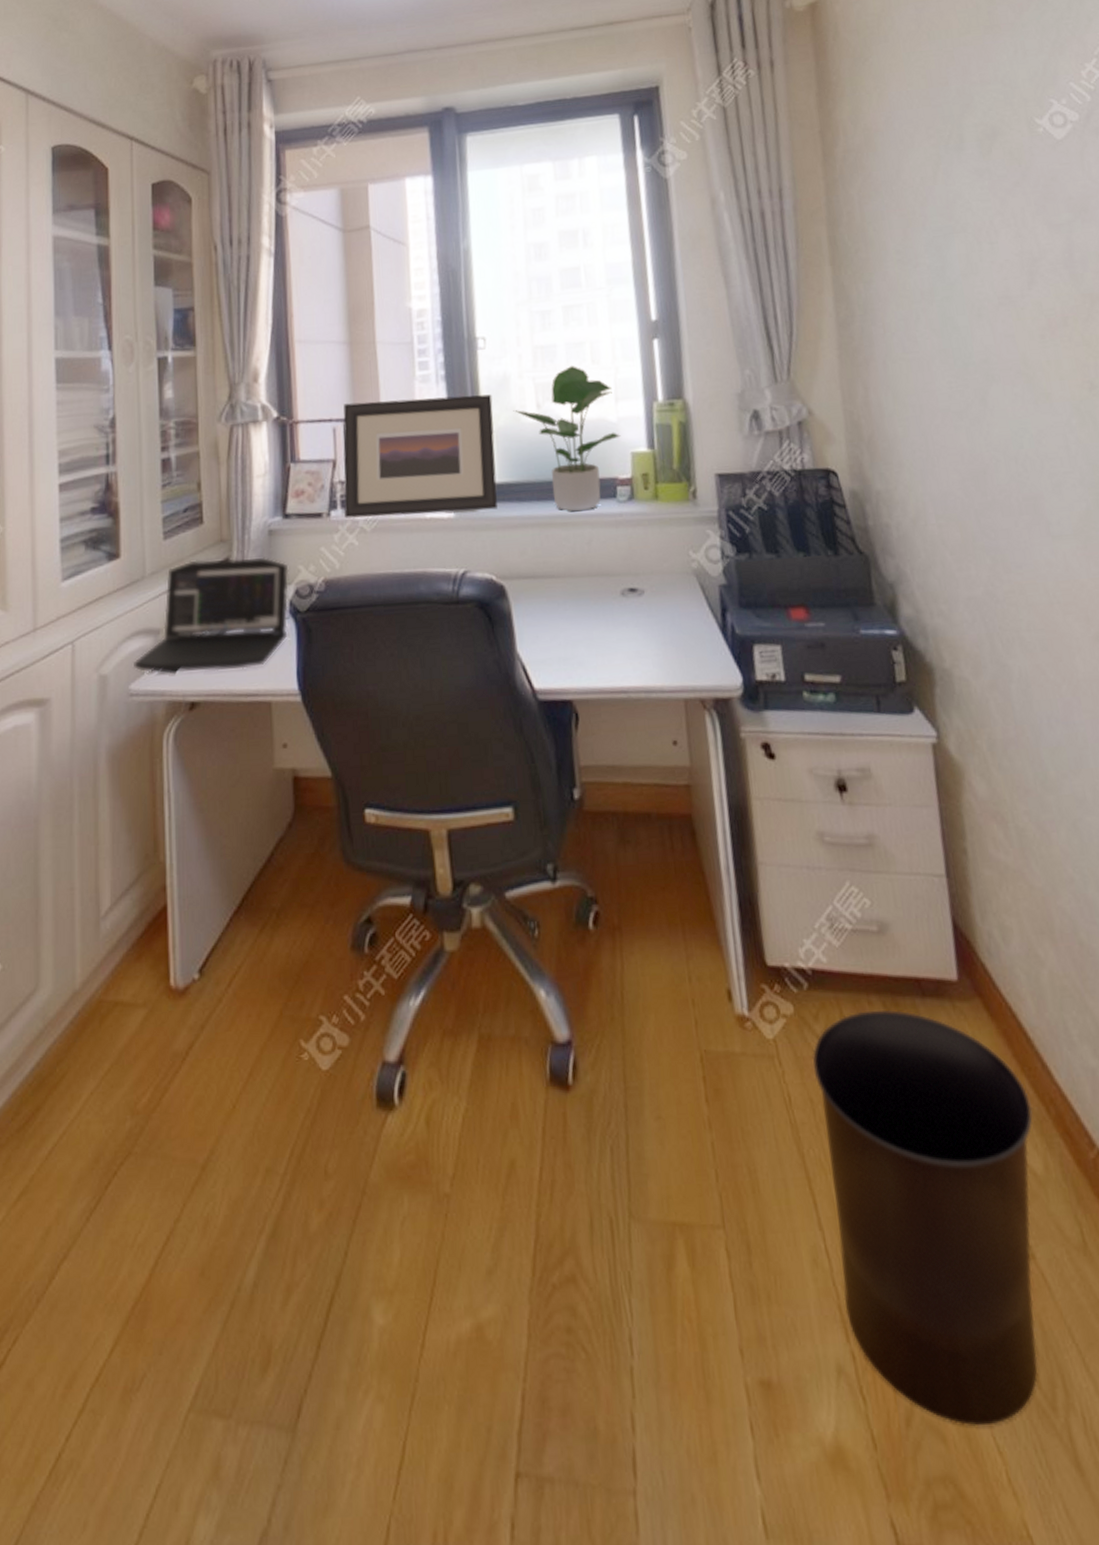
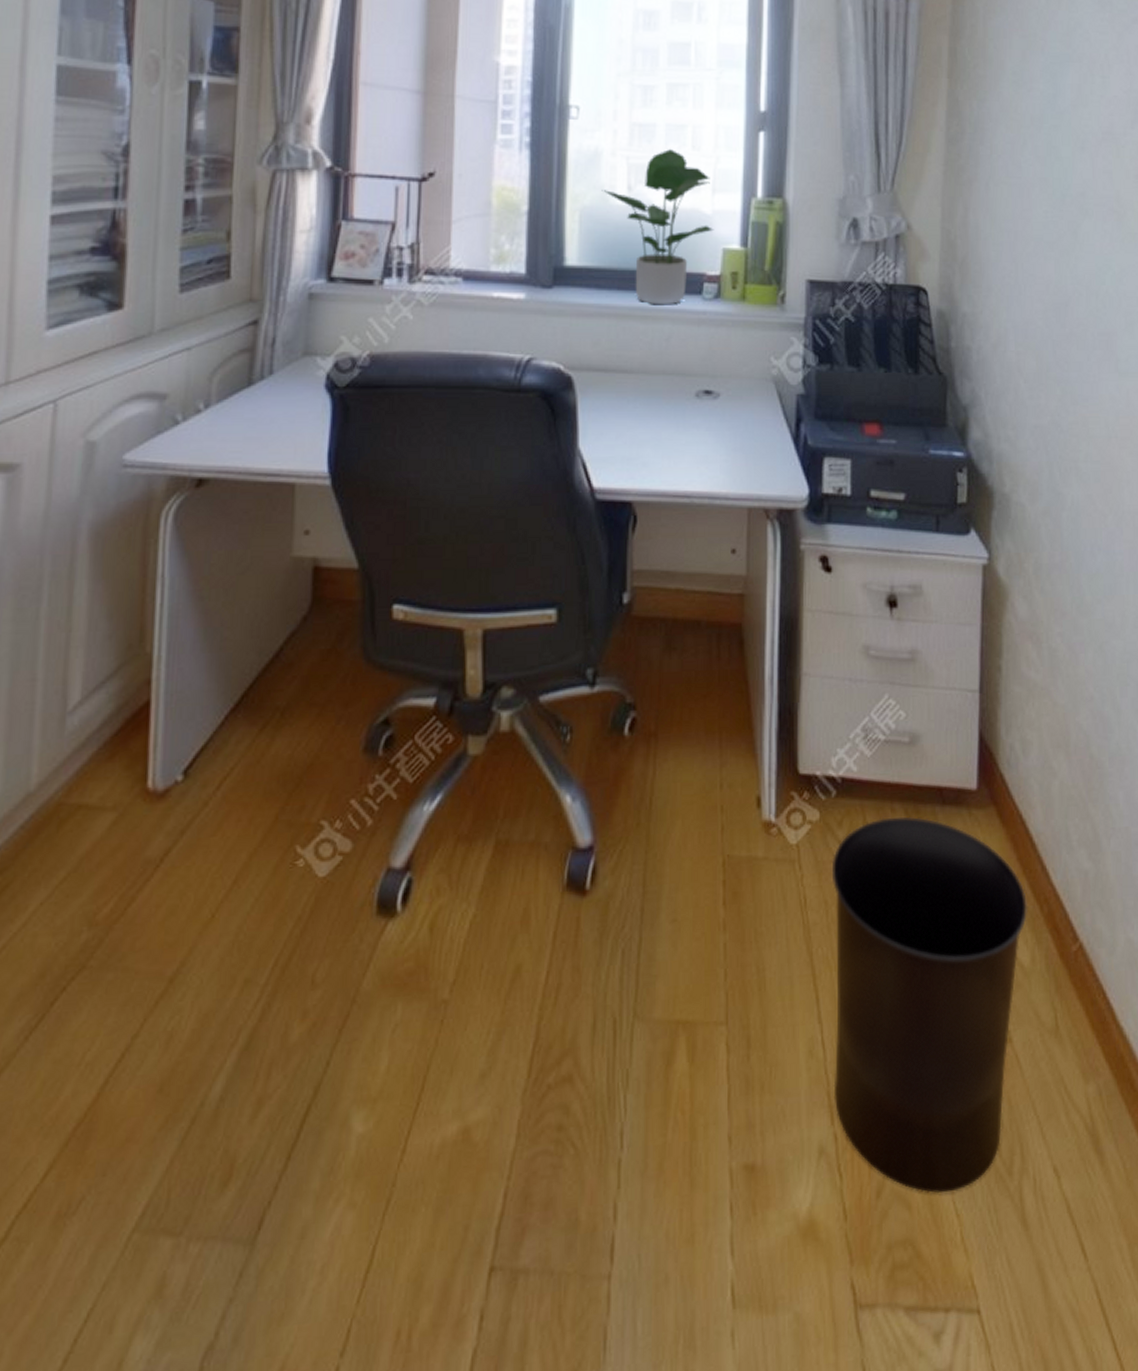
laptop: present [132,557,289,673] -> none [129,319,329,446]
picture frame: present [343,394,498,519] -> none [400,161,580,294]

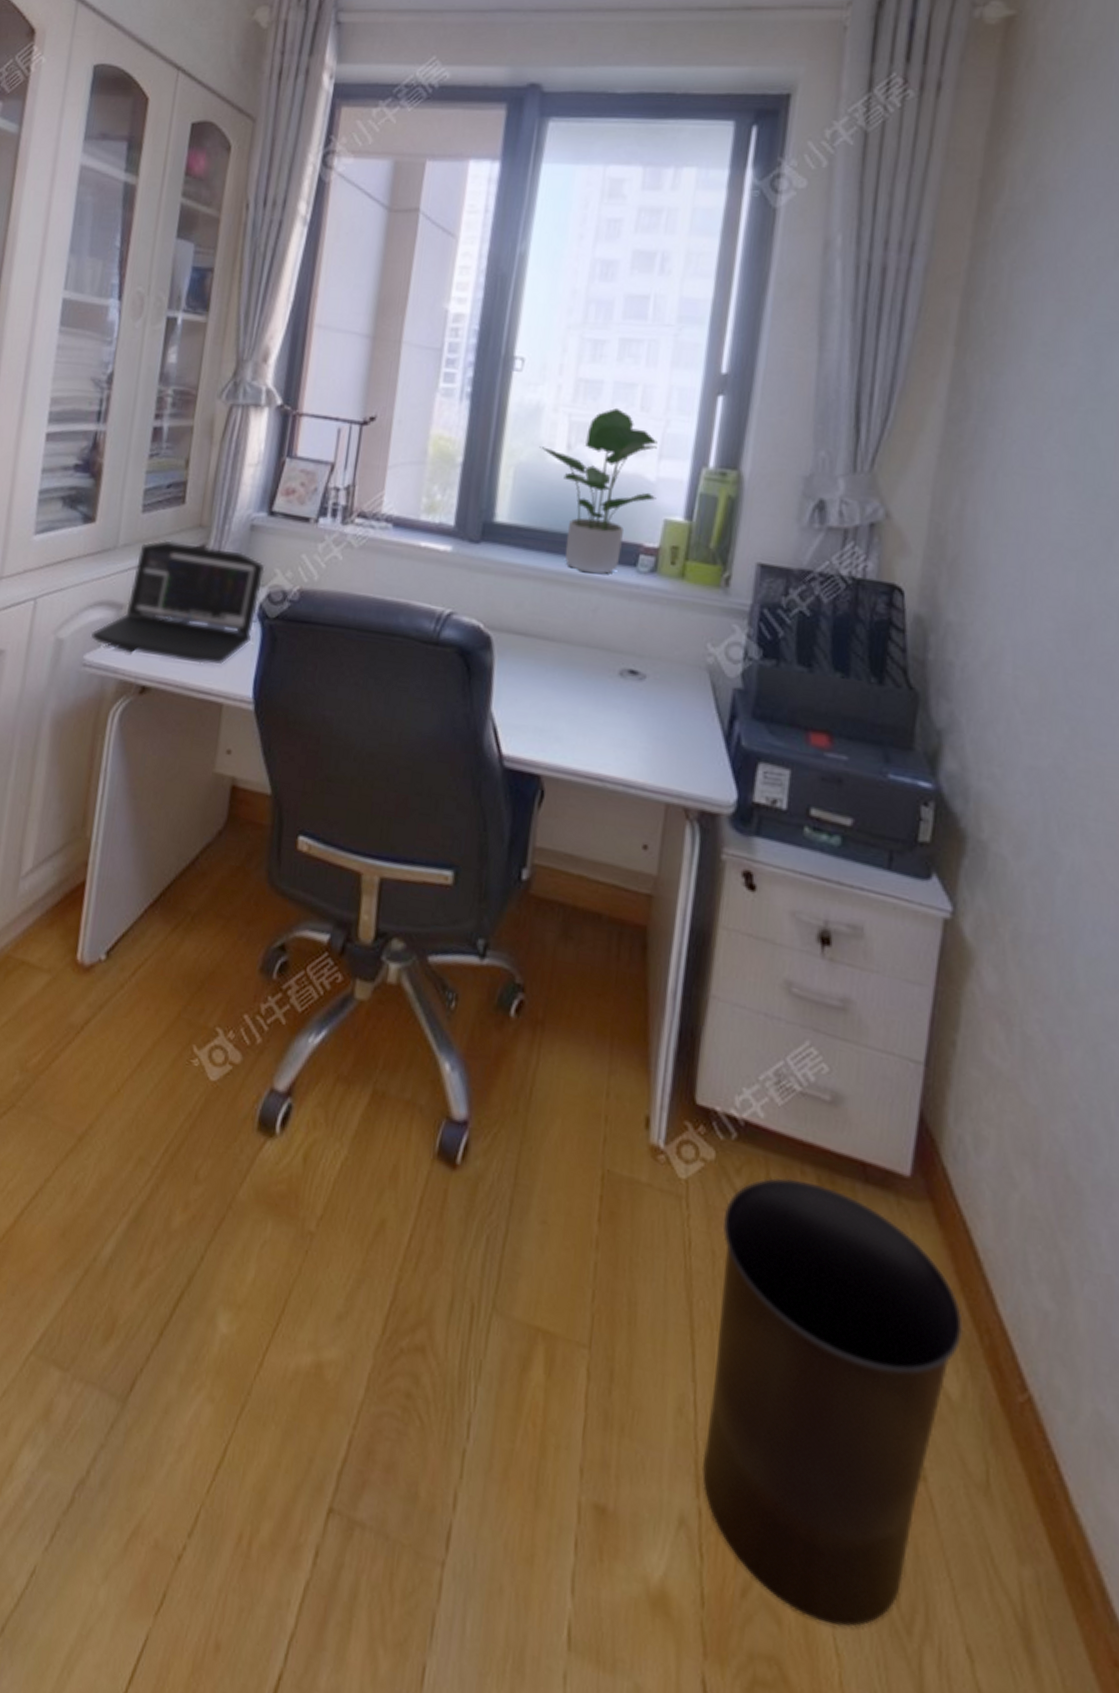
laptop: none [129,319,329,446] -> present [91,540,265,665]

